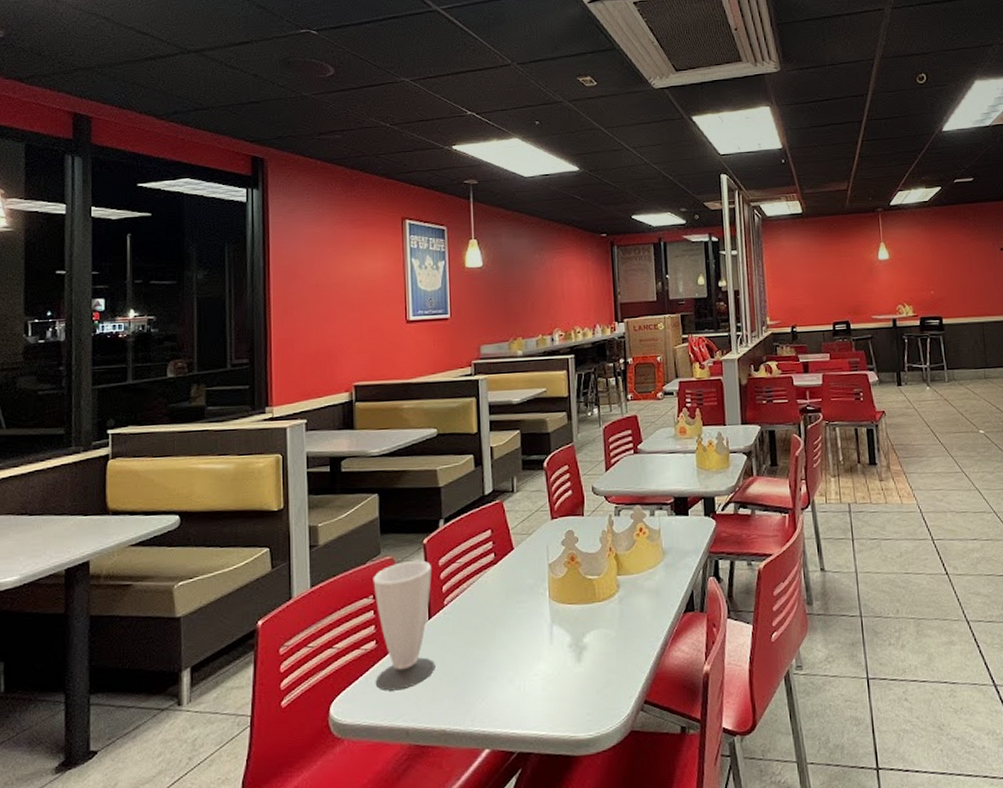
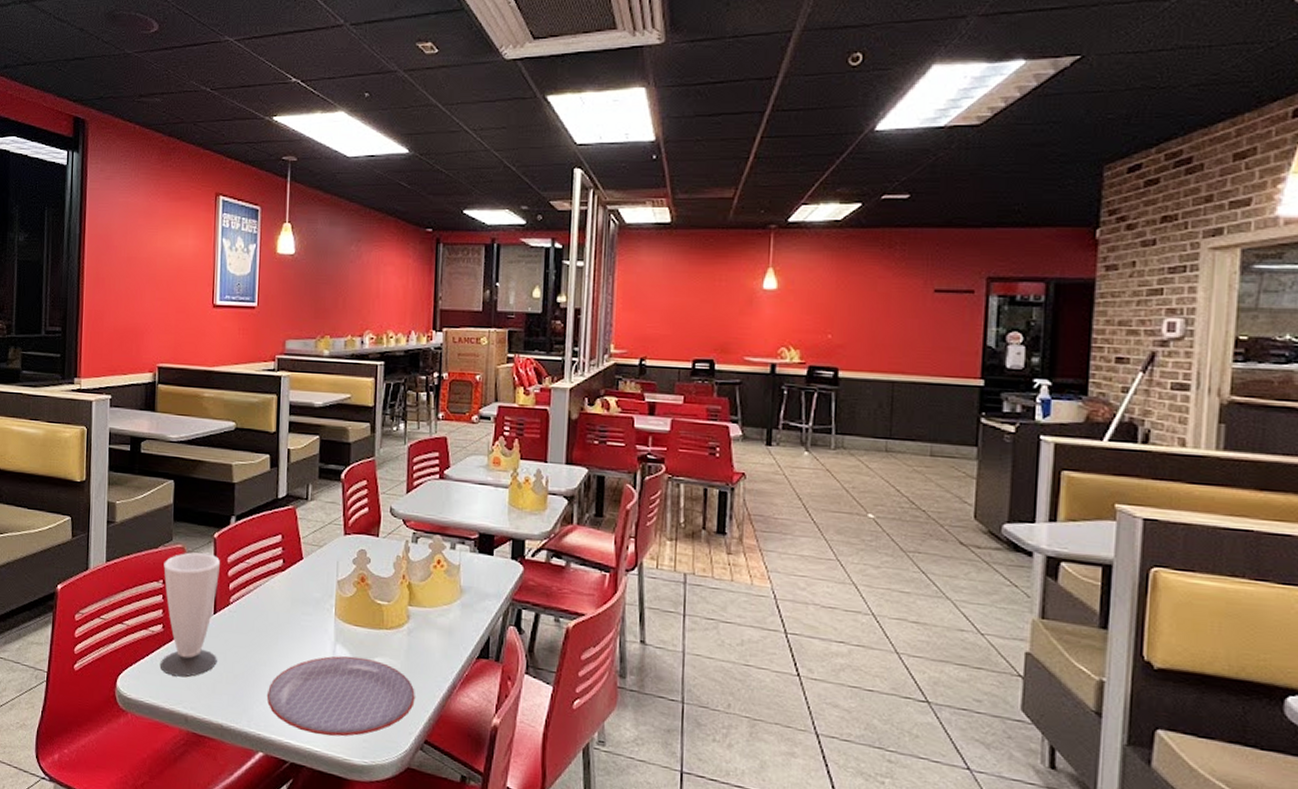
plate: none [488,633,632,719] -> present [266,656,415,737]

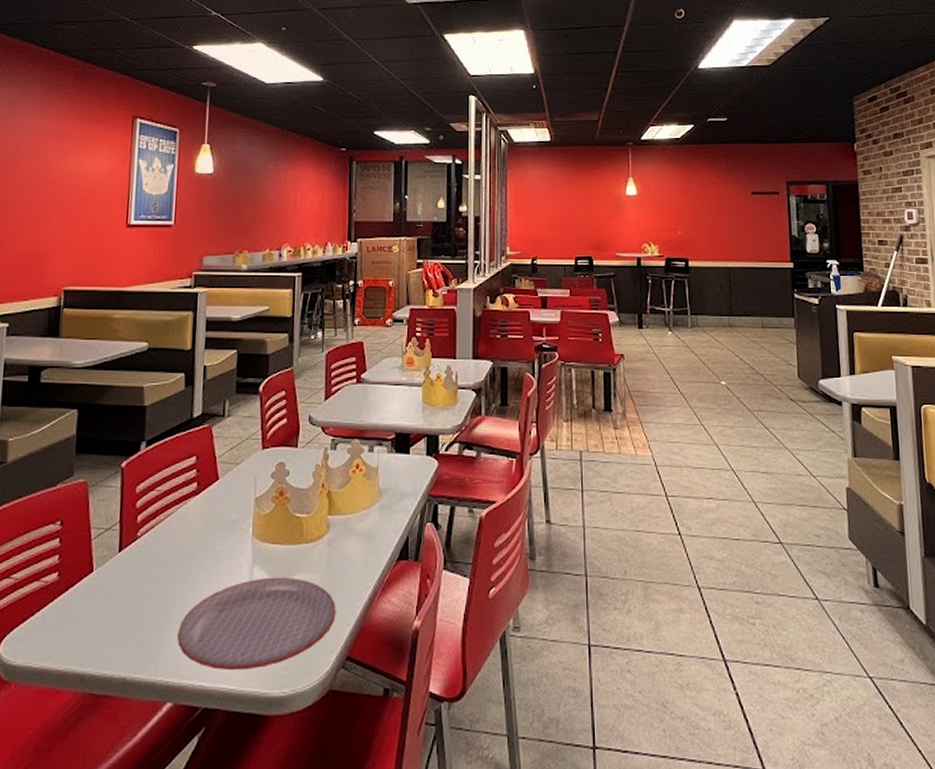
cup: present [159,552,221,677] -> none [53,486,129,630]

